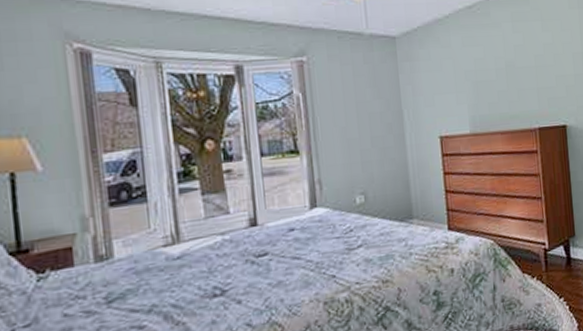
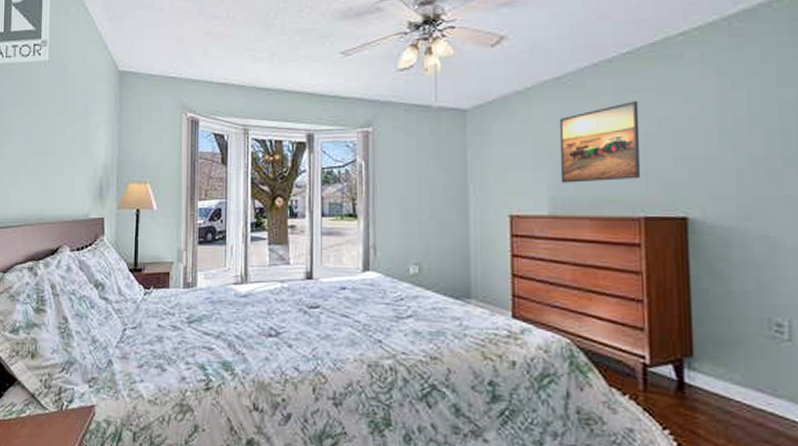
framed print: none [473,27,534,103] -> present [559,100,641,183]

